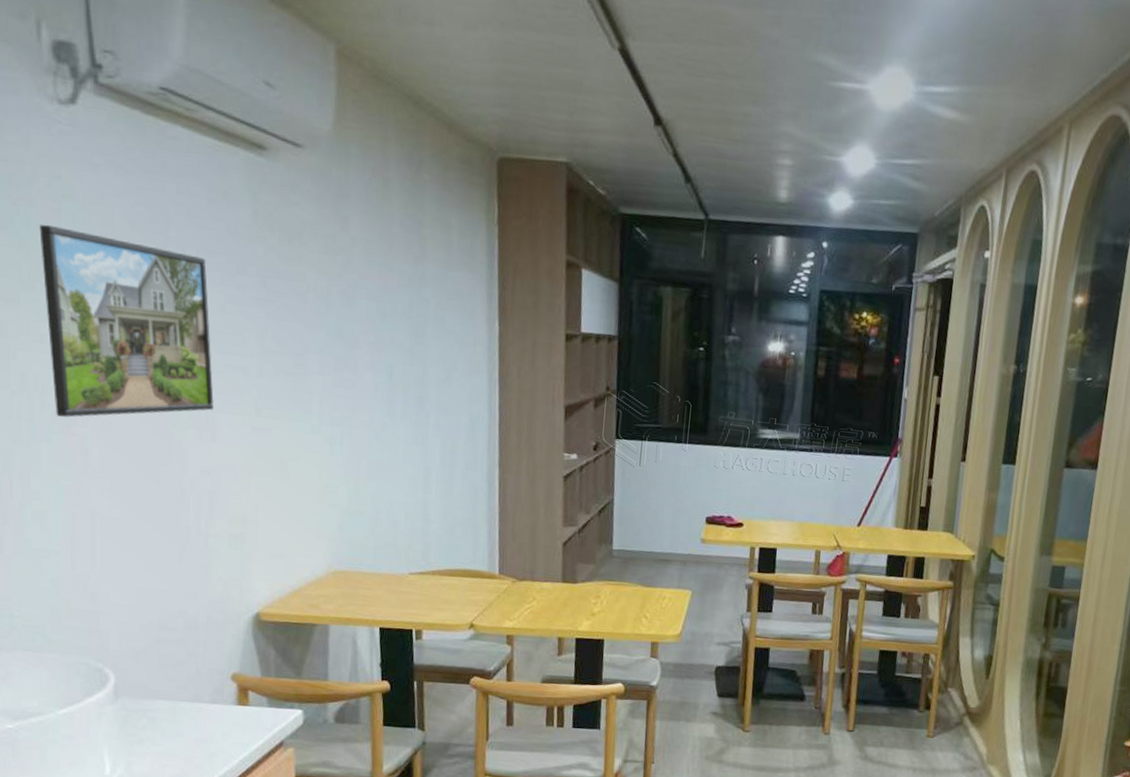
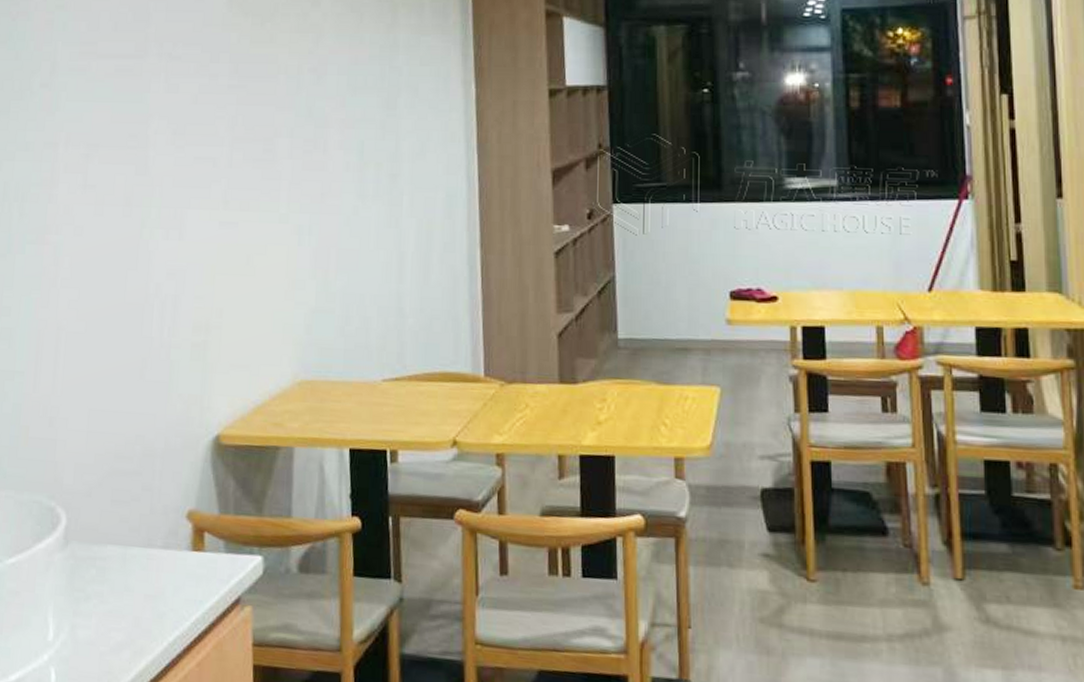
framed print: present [39,224,214,418] -> none [32,35,183,226]

